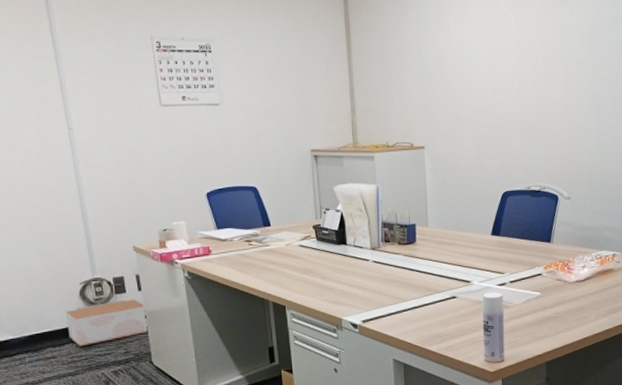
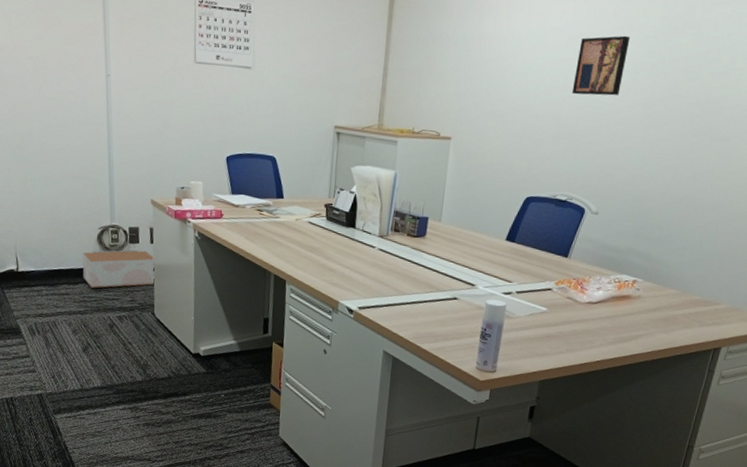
wall art: none [526,37,570,94] -> present [572,35,631,96]

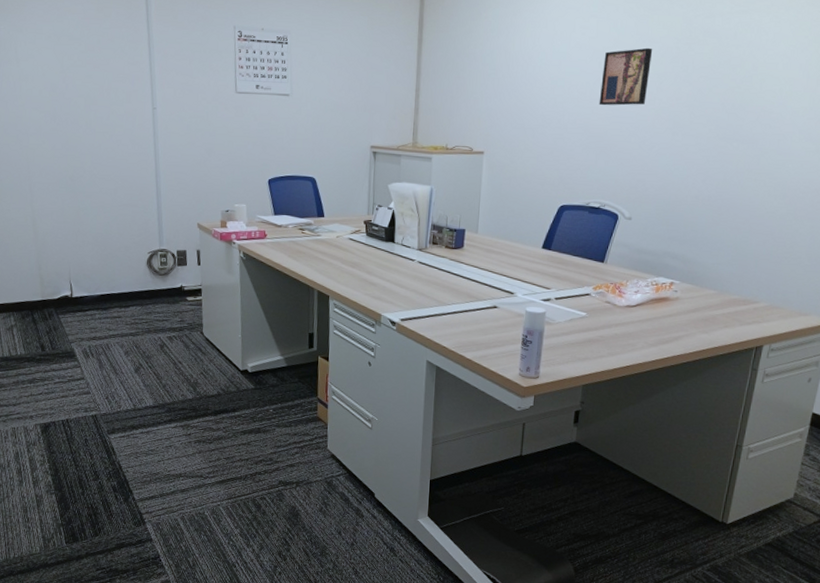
cardboard box: present [82,249,157,289] -> none [133,271,204,311]

